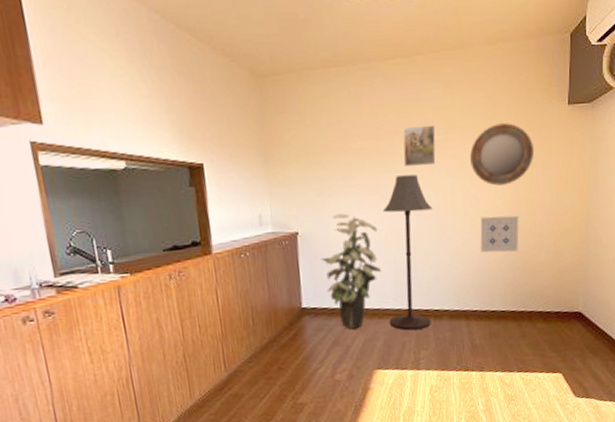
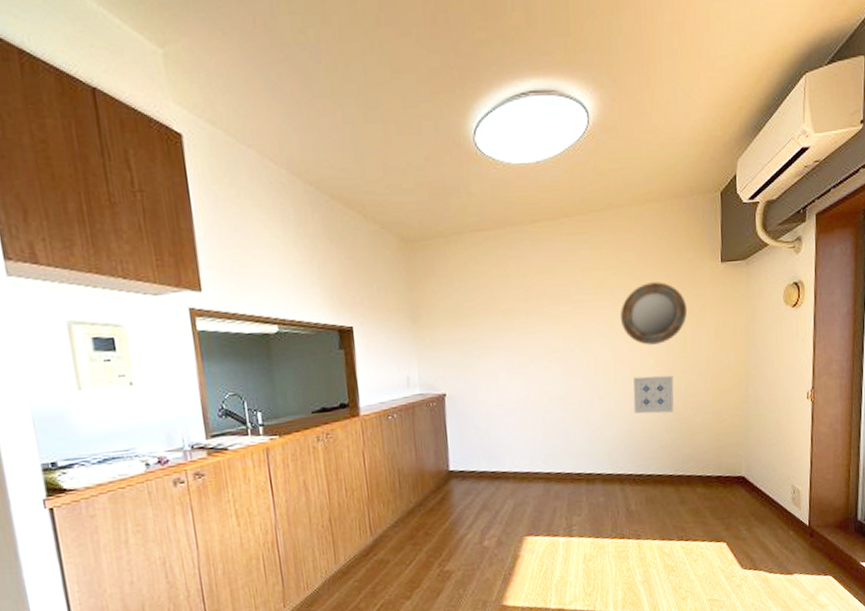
indoor plant: present [321,213,381,329] -> none [468,374,530,493]
floor lamp: present [382,174,433,331] -> none [531,335,584,495]
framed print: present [403,124,436,166] -> none [551,285,586,327]

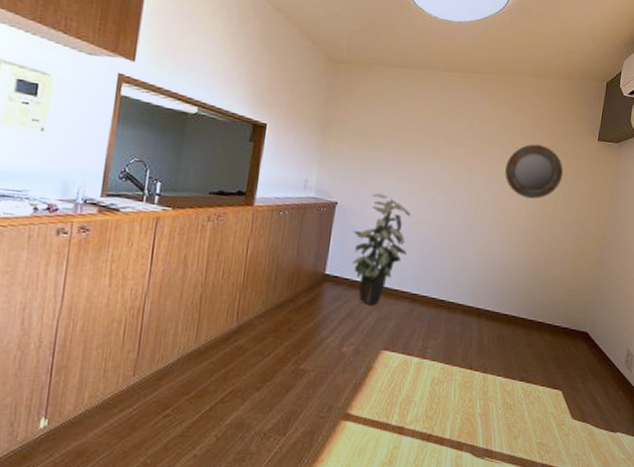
indoor plant: none [468,374,530,493] -> present [352,193,411,304]
wall art: present [633,375,674,414] -> none [502,223,542,262]

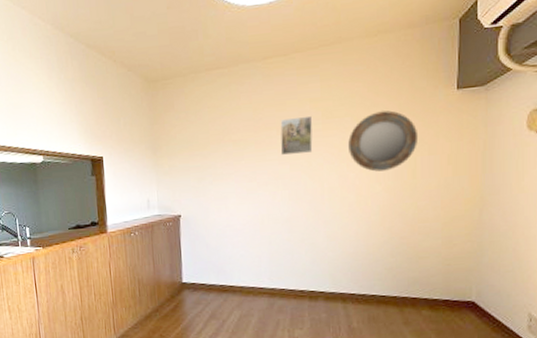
indoor plant: present [352,193,411,304] -> none [200,198,257,304]
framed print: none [445,130,479,167] -> present [280,115,313,155]

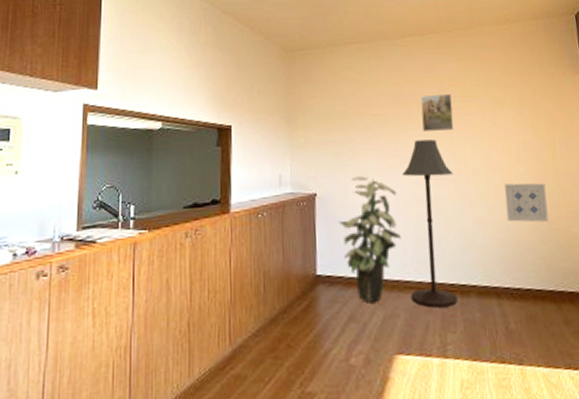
indoor plant: none [200,198,257,304] -> present [338,176,401,302]
floor lamp: none [259,162,309,310] -> present [401,139,458,308]
home mirror: present [348,110,419,172] -> none [488,92,554,152]
wall art: none [358,200,402,238] -> present [504,183,549,223]

